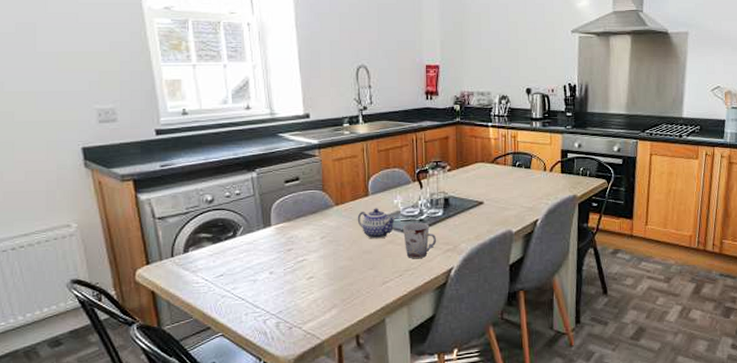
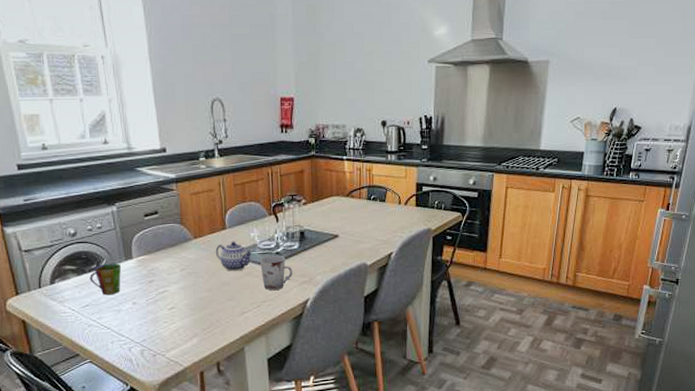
cup: none [225,231,259,264] -> present [90,263,122,295]

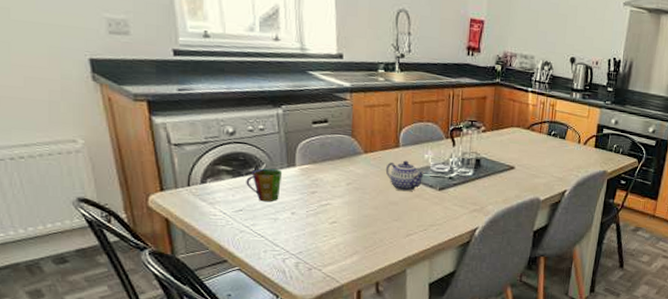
cup: present [260,256,293,291] -> none [431,180,465,216]

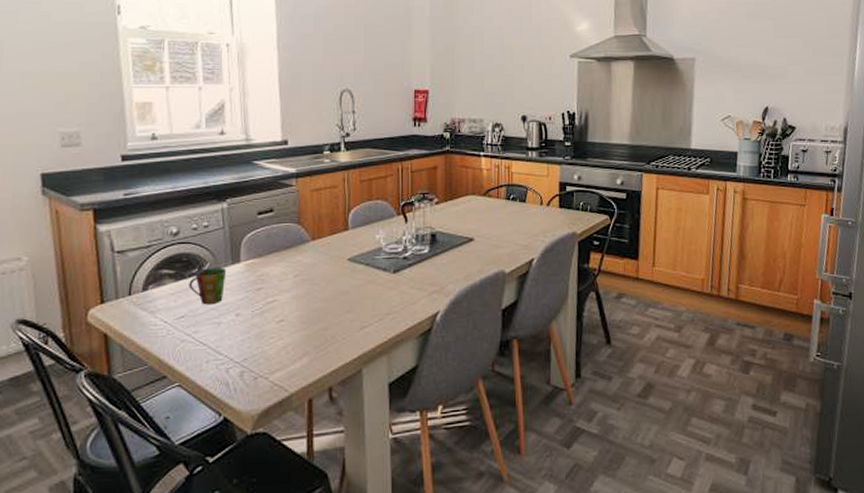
teapot: present [385,160,425,192] -> none [335,243,377,278]

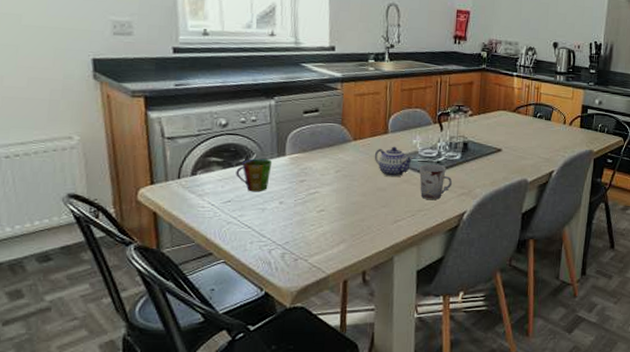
teapot: none [335,243,377,278] -> present [374,146,413,177]
cup: none [385,261,422,302] -> present [419,164,453,200]

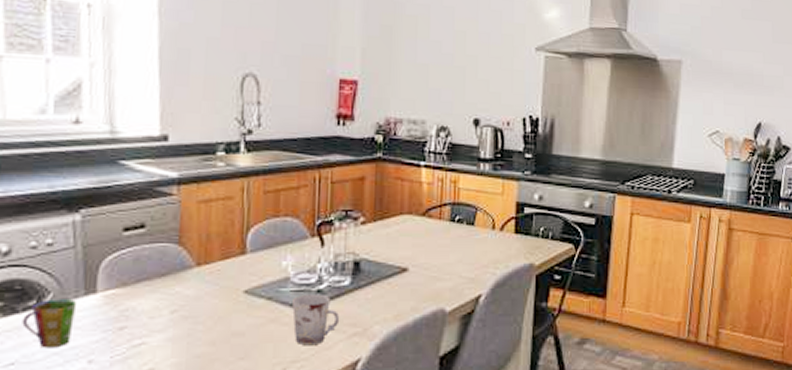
teapot: present [374,146,413,177] -> none [226,271,283,316]

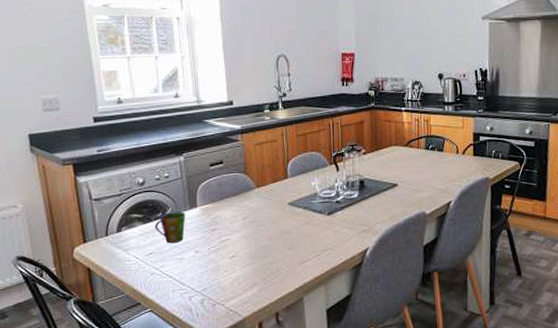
cup: present [292,295,340,346] -> none [320,205,353,240]

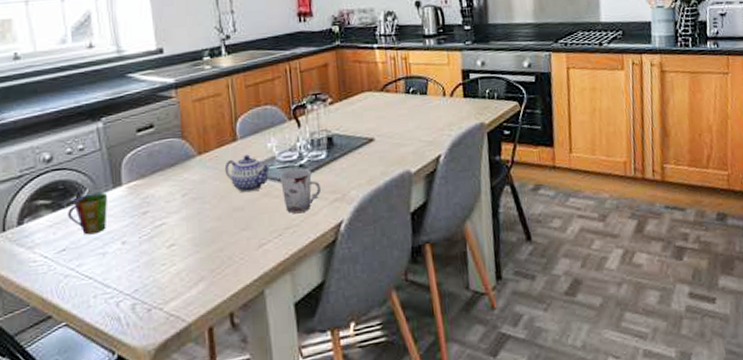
teapot: none [277,190,313,220] -> present [224,154,271,193]
cup: none [320,205,353,240] -> present [280,169,322,214]

